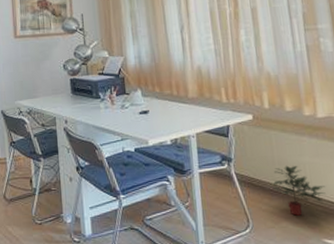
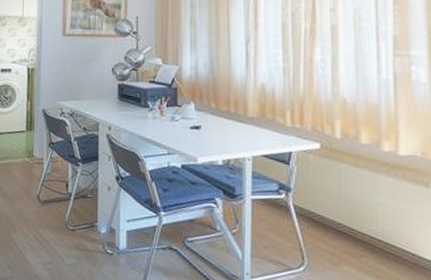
potted plant: present [273,165,326,216] -> none [336,203,400,261]

